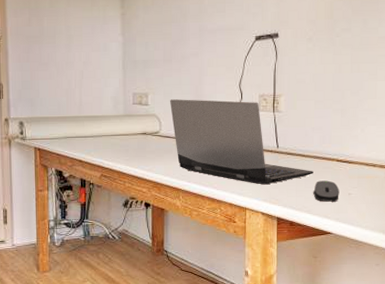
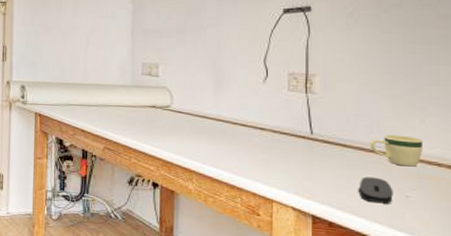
laptop computer: present [170,99,313,185] -> none [183,72,358,176]
mug: none [323,143,362,169] -> present [369,134,423,167]

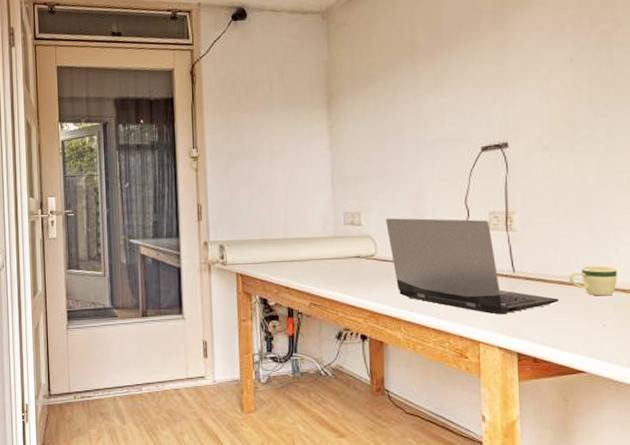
laptop computer: none [183,72,358,176] -> present [386,218,559,315]
computer mouse: present [358,176,393,204] -> none [559,309,592,335]

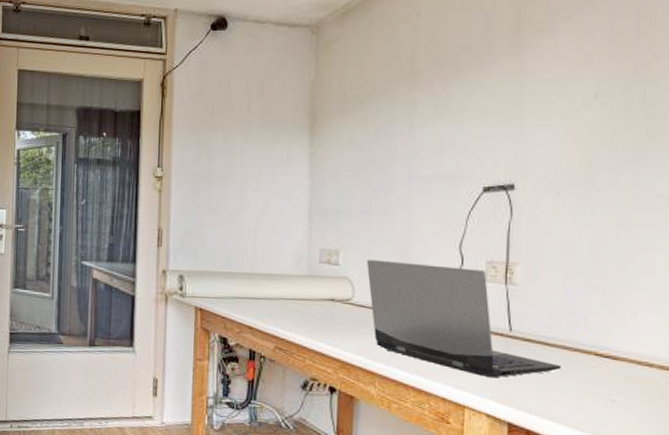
mug: present [568,266,617,296] -> none [574,331,633,368]

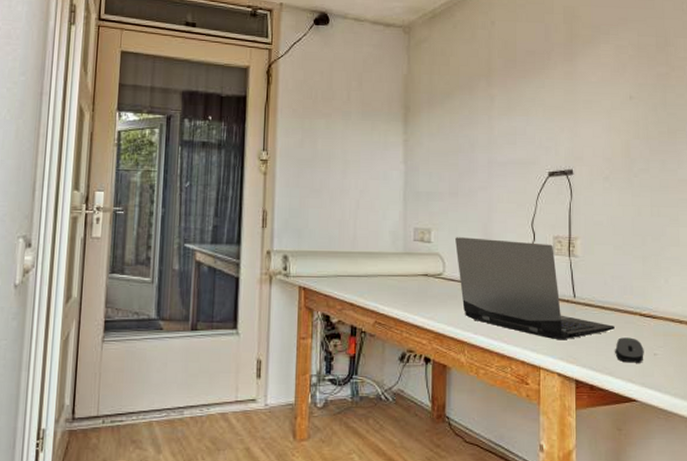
computer mouse: none [560,379,599,410] -> present [615,337,644,363]

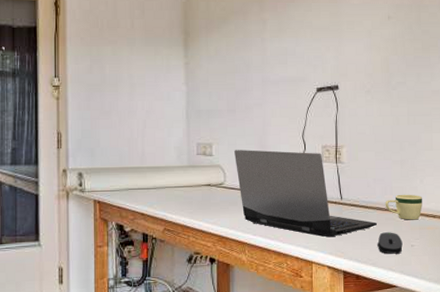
mug: none [624,295,667,325] -> present [385,194,422,220]

